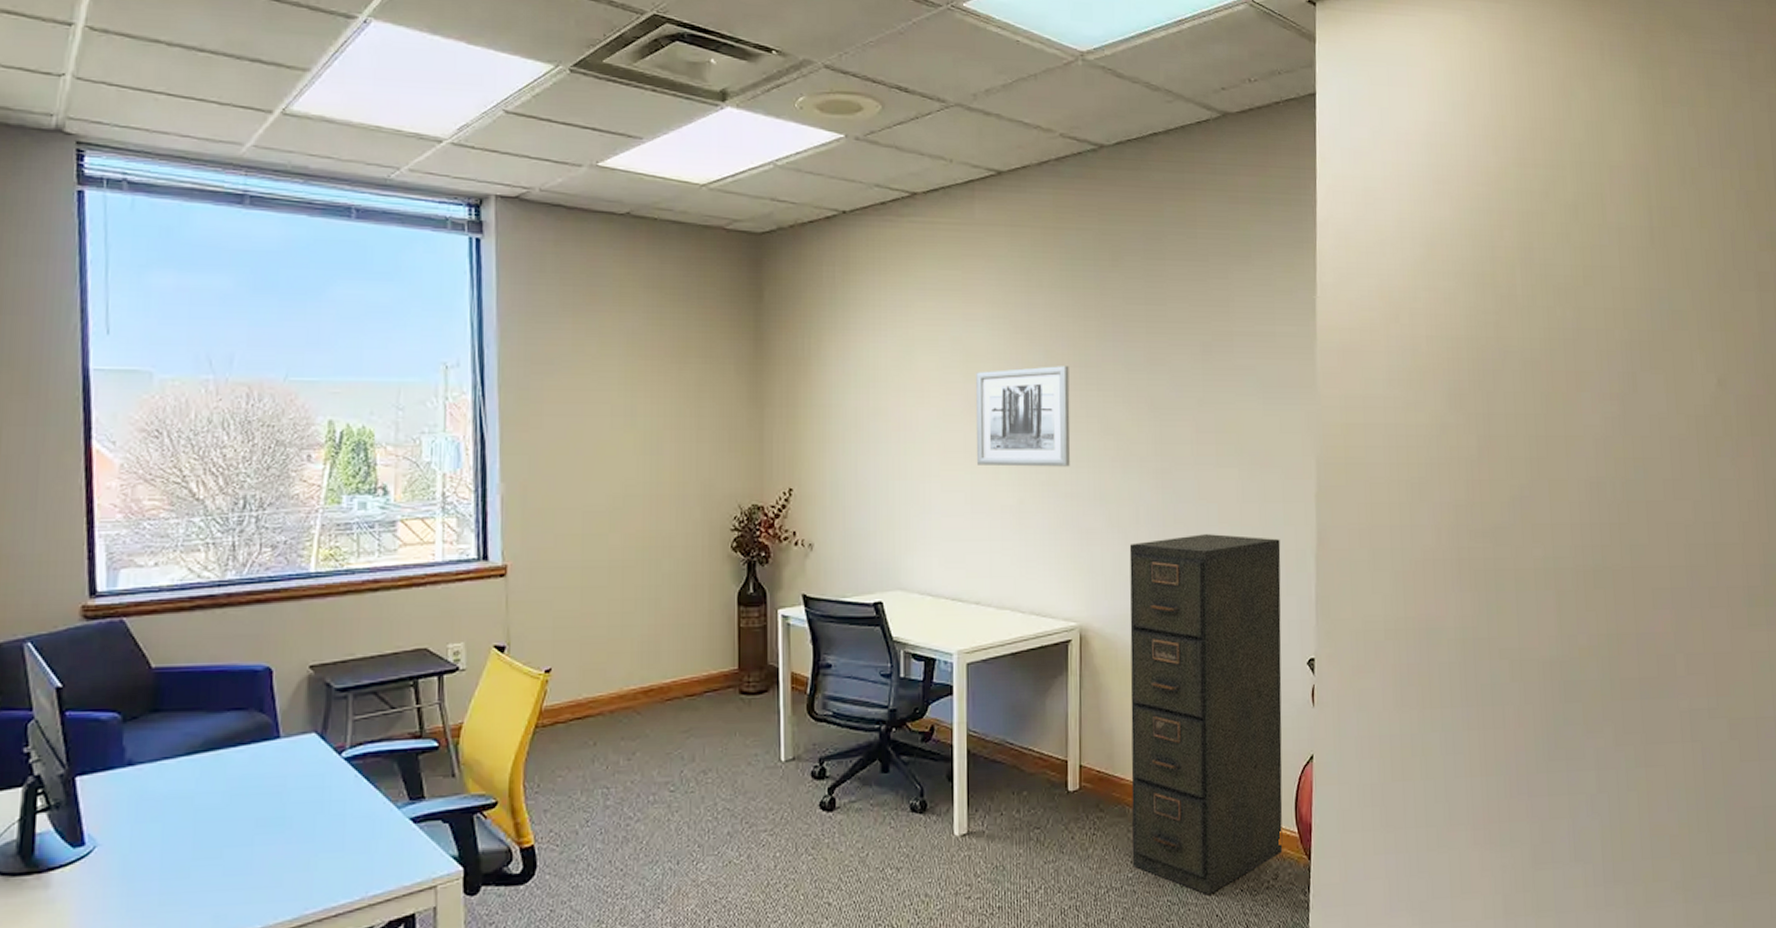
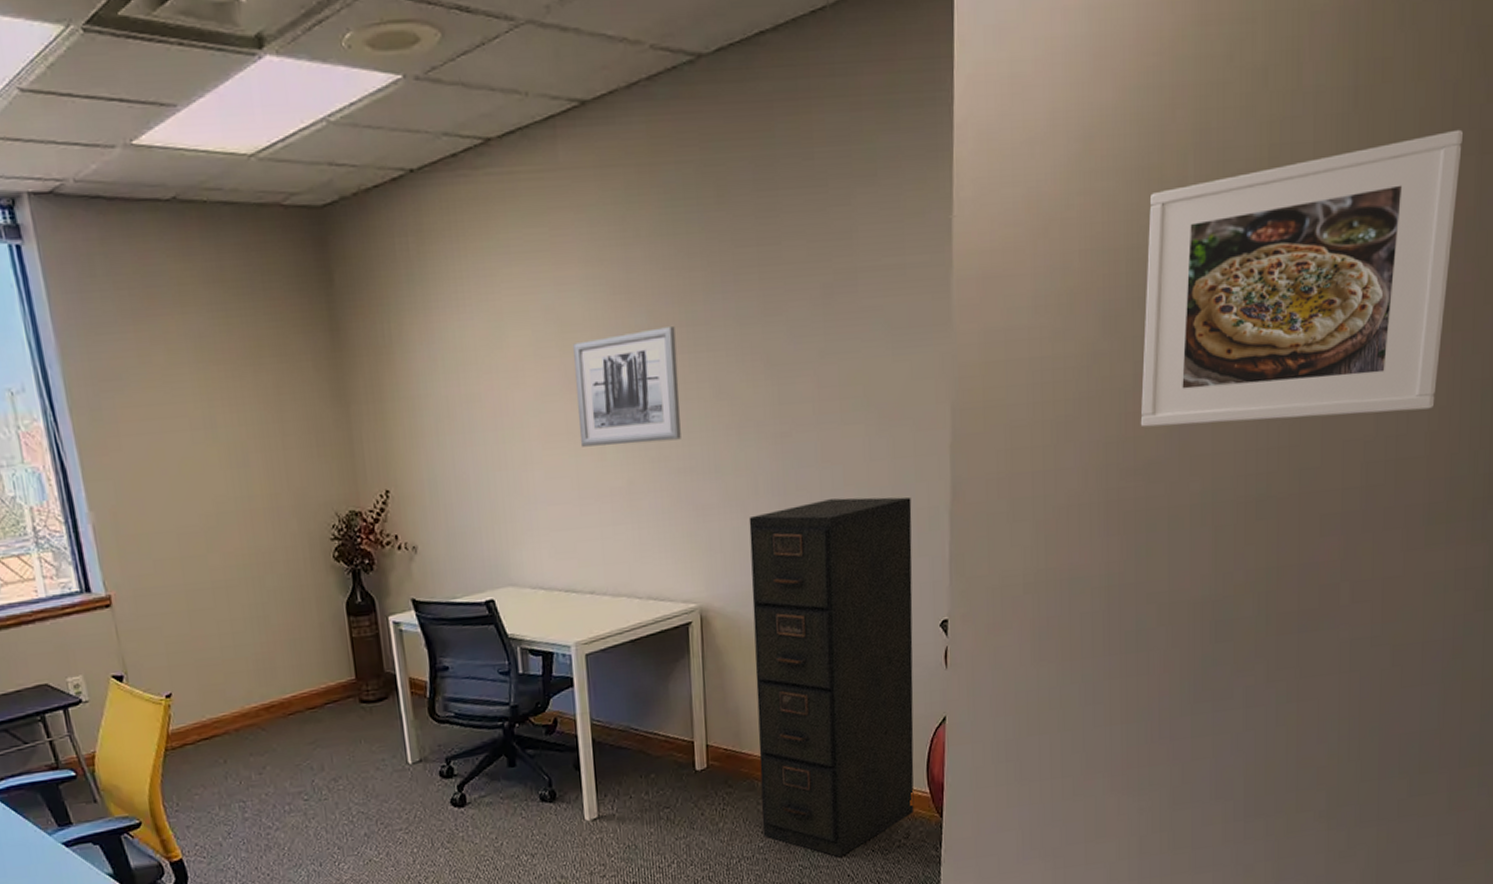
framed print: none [1485,269,1744,501] -> present [1140,129,1464,428]

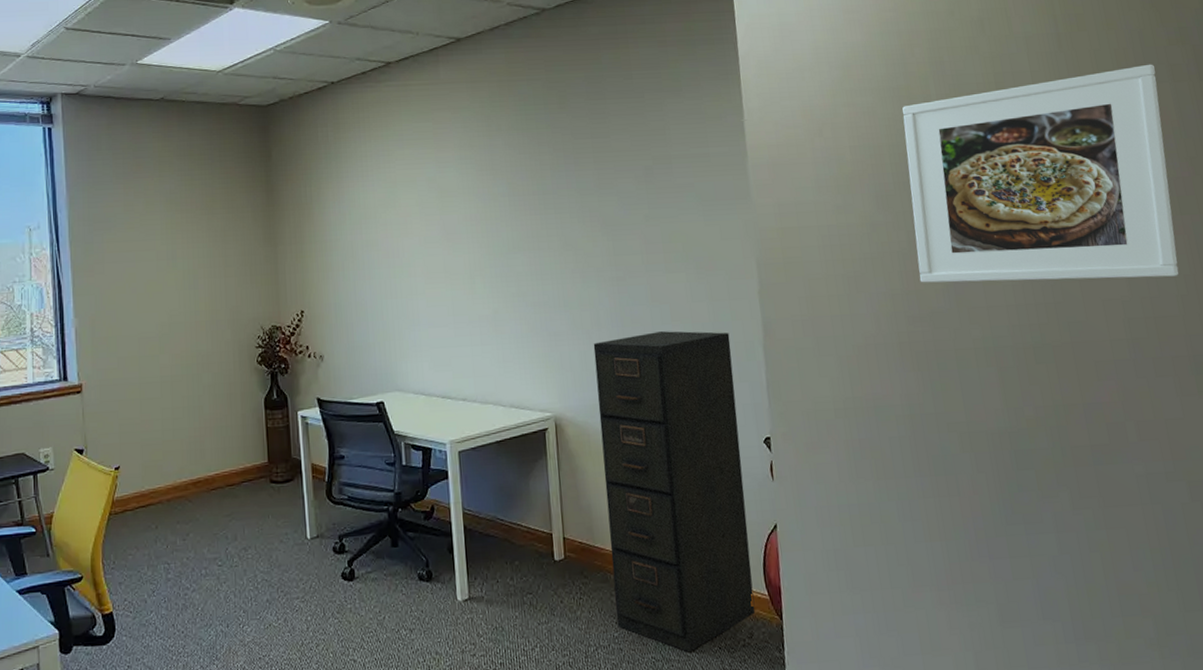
wall art: present [573,326,681,447] -> none [450,195,536,283]

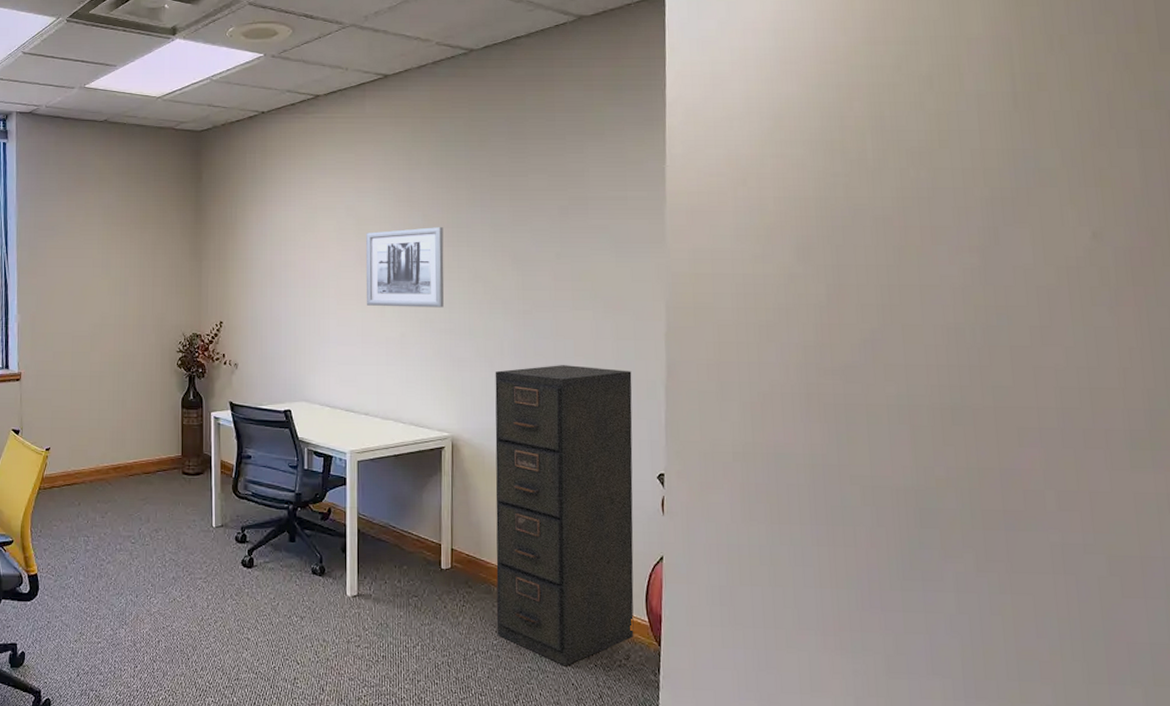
wall art: none [450,195,536,283] -> present [366,227,444,308]
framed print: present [902,64,1179,283] -> none [833,128,1124,348]

